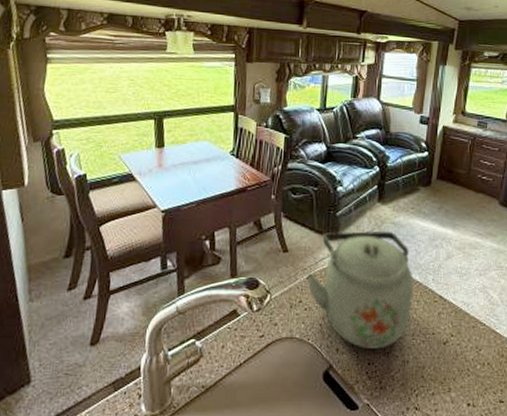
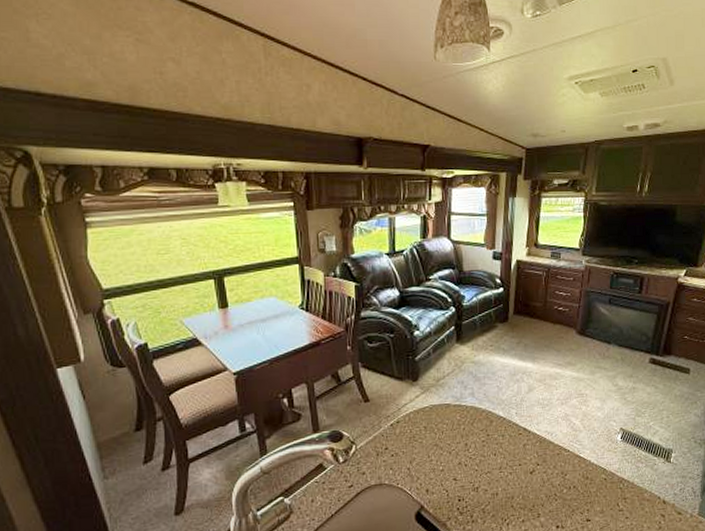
kettle: present [307,230,414,349] -> none [391,370,498,487]

